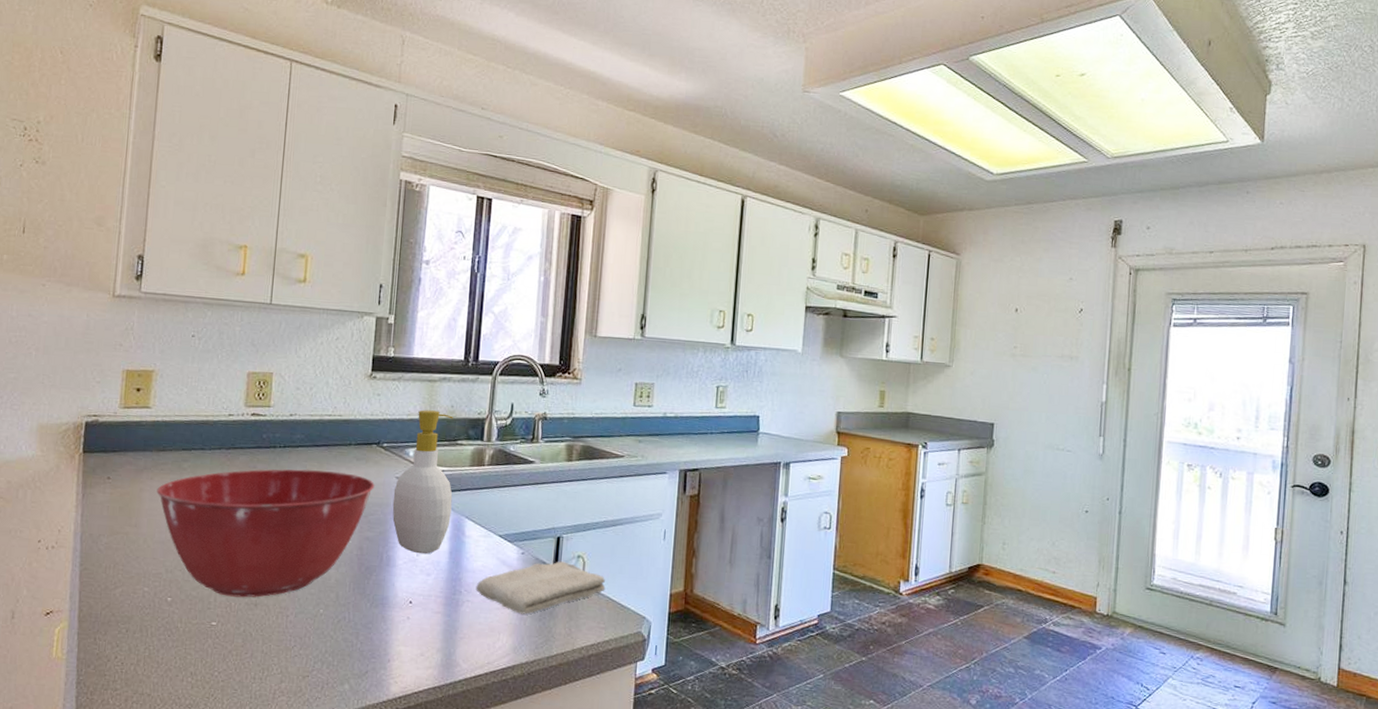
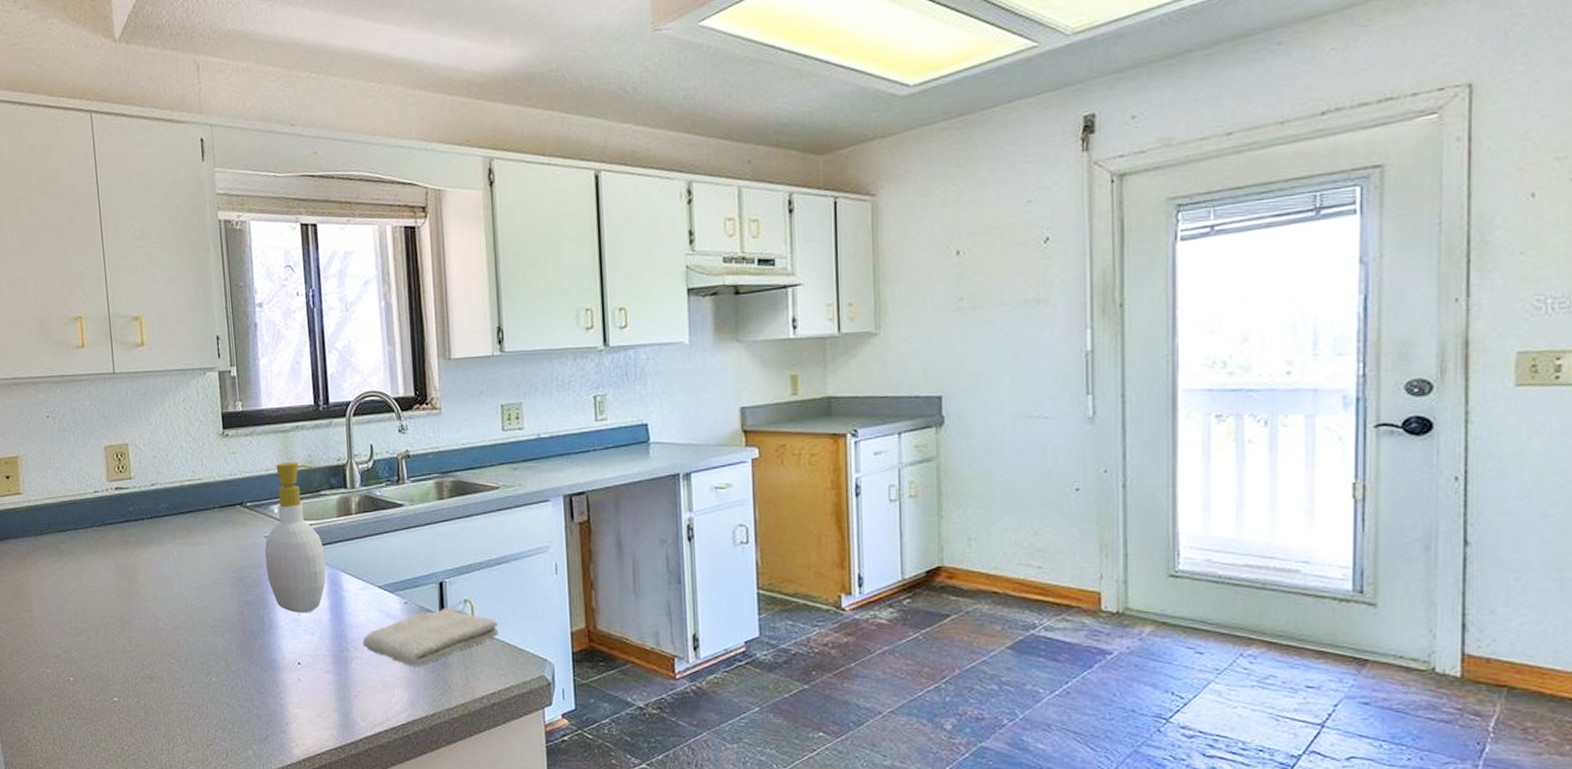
mixing bowl: present [156,469,375,598] -> none [41,537,245,672]

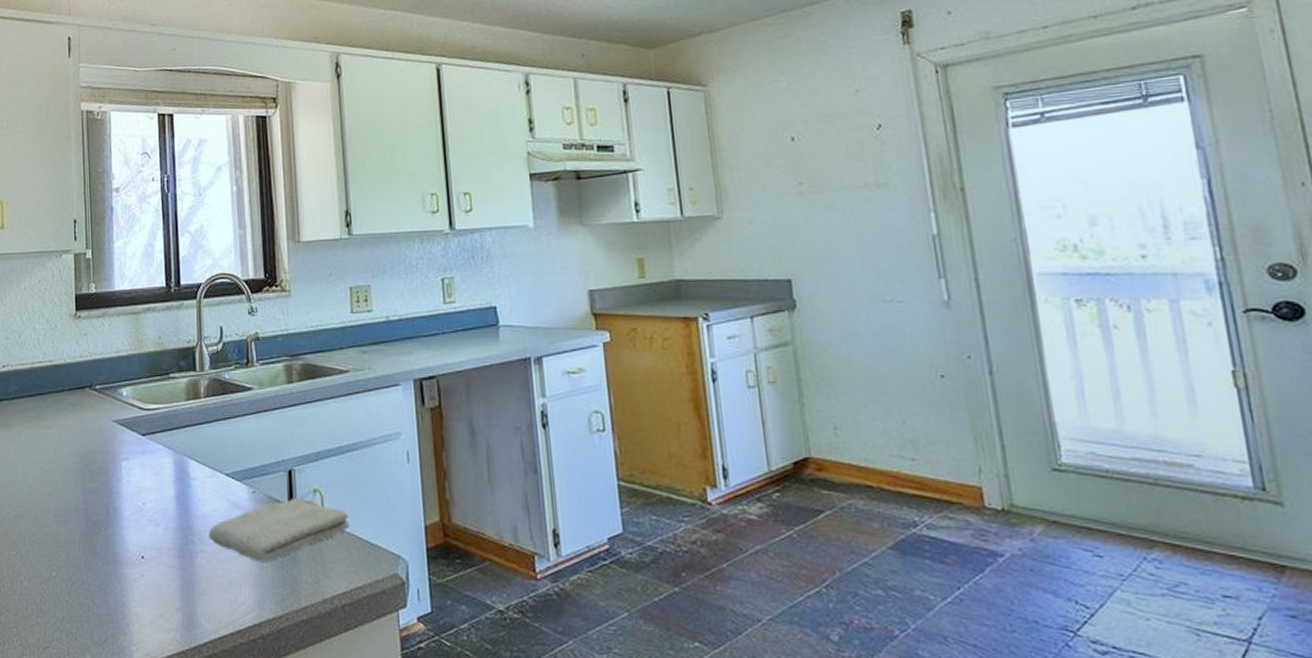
soap bottle: present [264,462,326,613] -> none [111,344,173,502]

